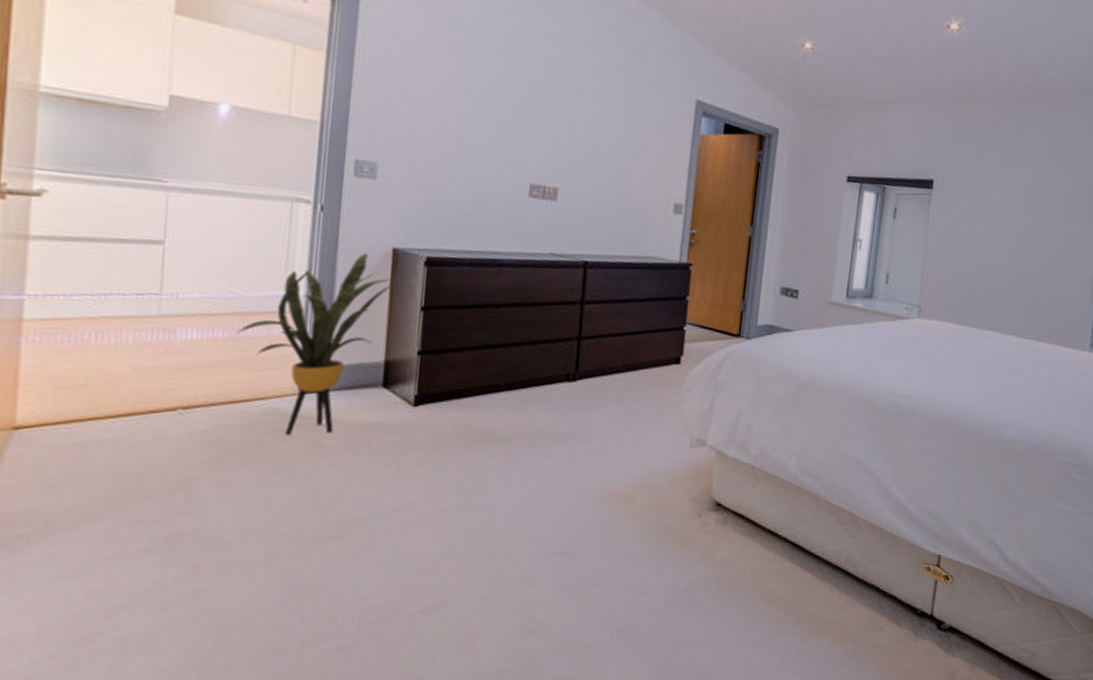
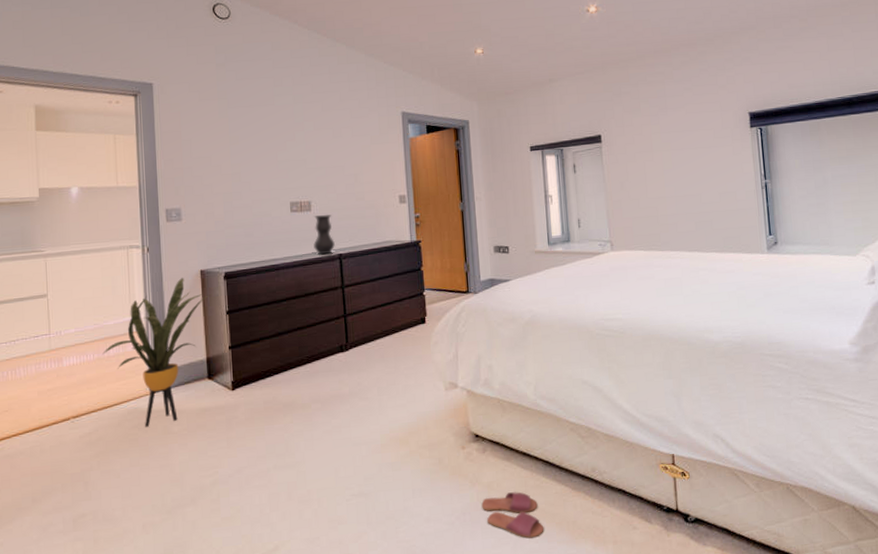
vase: none [552,207,583,259] -> present [313,214,335,255]
slippers: none [709,573,779,626] -> present [481,492,544,538]

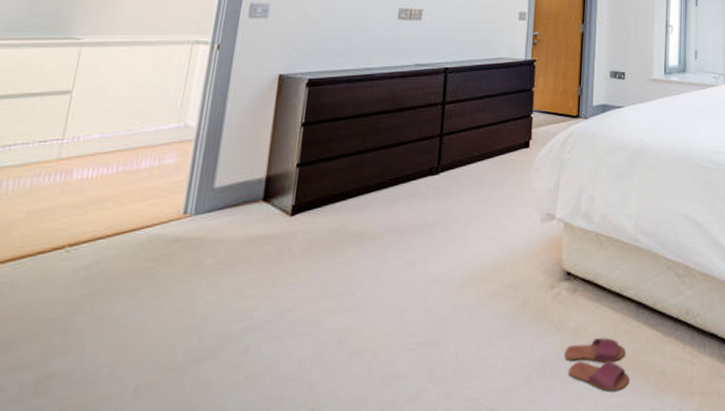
house plant: present [102,278,211,427] -> none [130,82,287,259]
vase: present [313,214,335,255] -> none [418,24,444,67]

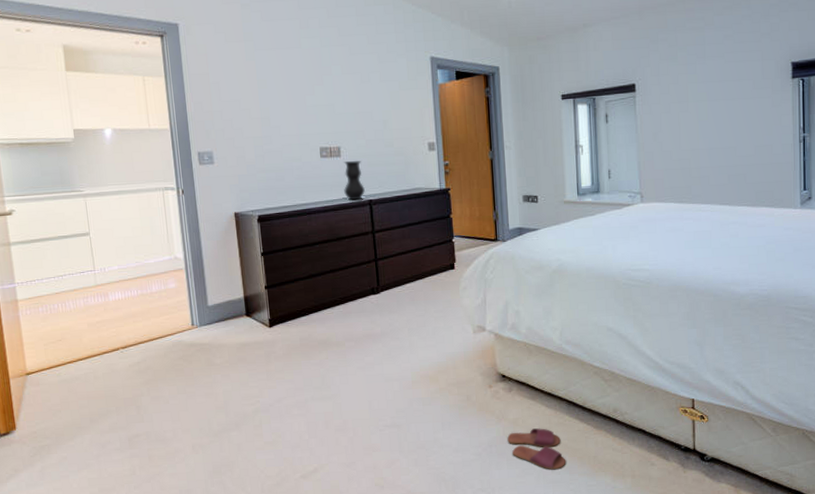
vase: none [418,24,444,67] -> present [344,160,365,201]

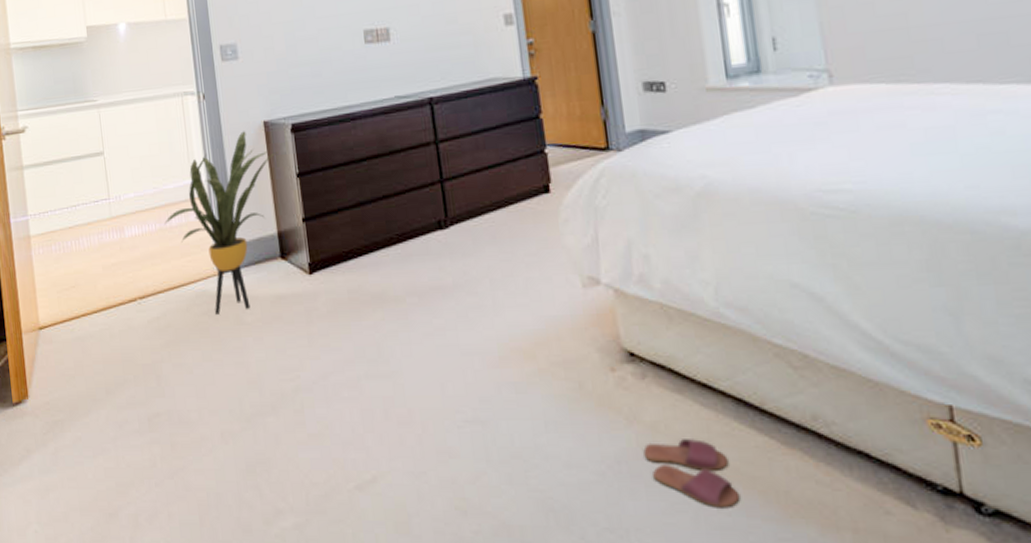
house plant: none [145,220,246,359] -> present [164,131,278,315]
vase: present [344,160,365,201] -> none [394,45,423,100]

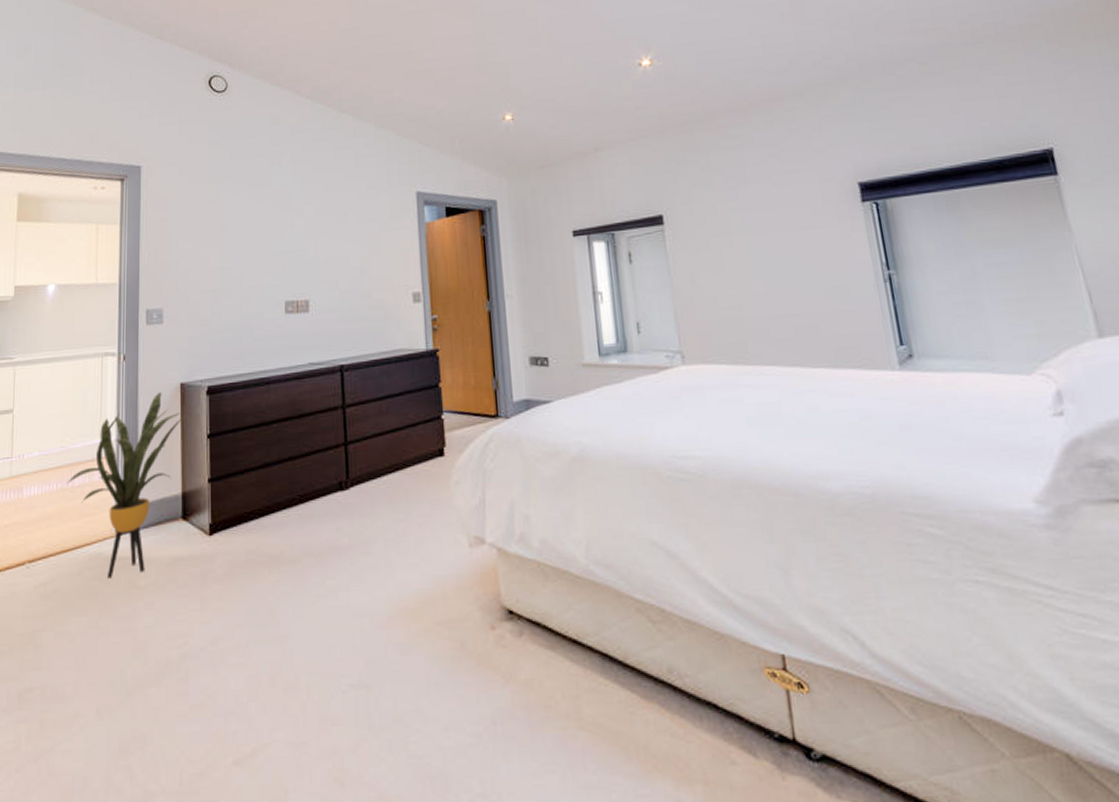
slippers: present [643,439,740,507] -> none [518,696,604,765]

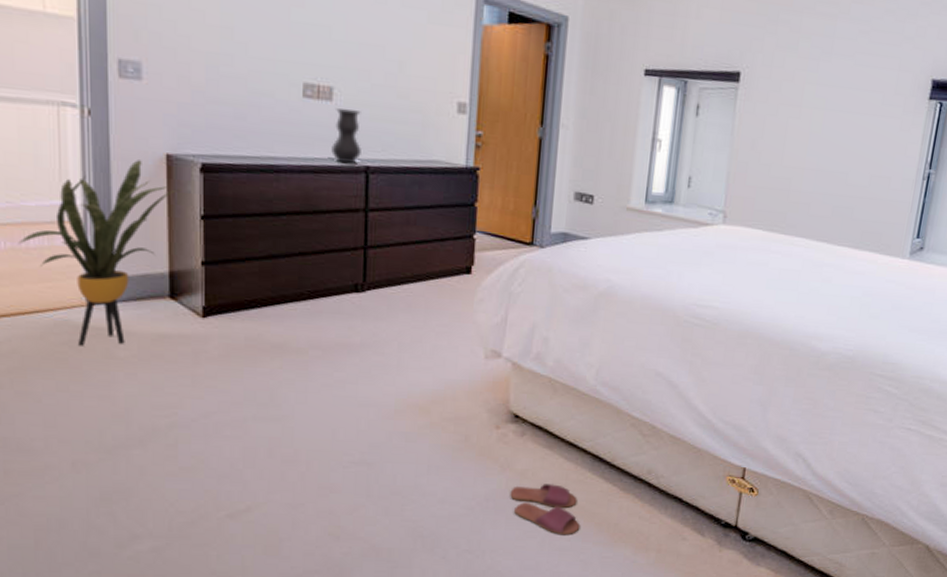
vase: none [311,316,336,366] -> present [331,108,361,164]
slippers: none [518,696,604,765] -> present [510,484,580,534]

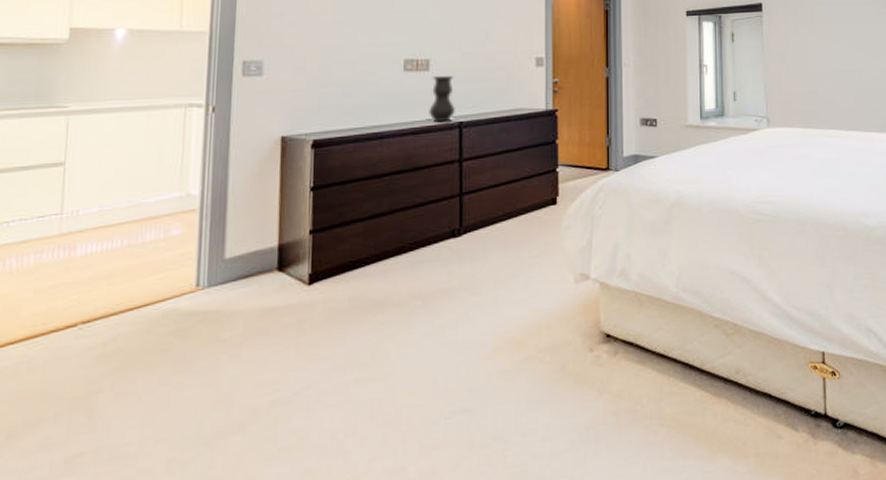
house plant: present [18,160,181,346] -> none [135,145,293,334]
slippers: present [510,484,580,534] -> none [609,400,679,455]

